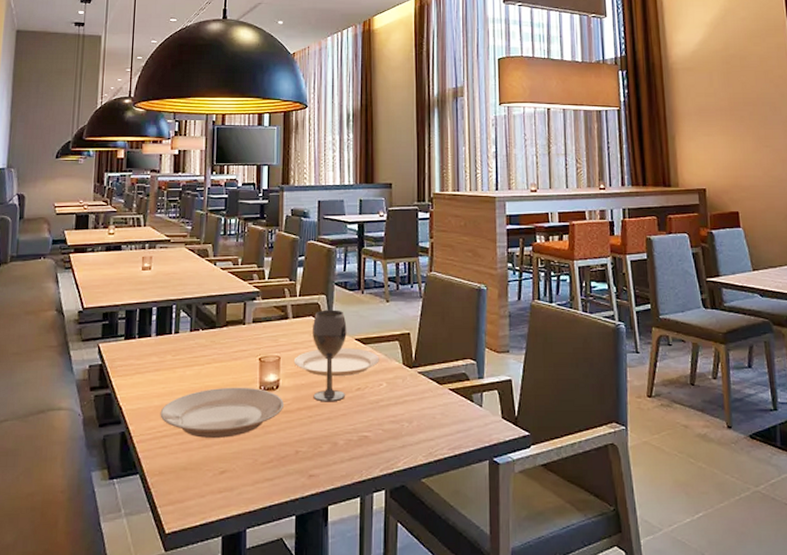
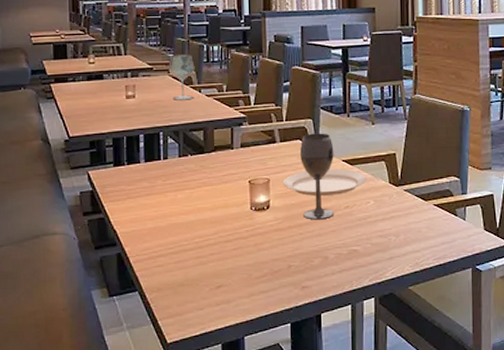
plate: present [160,387,285,438] -> none [154,208,276,256]
wine glass: none [185,227,212,273] -> present [168,54,195,101]

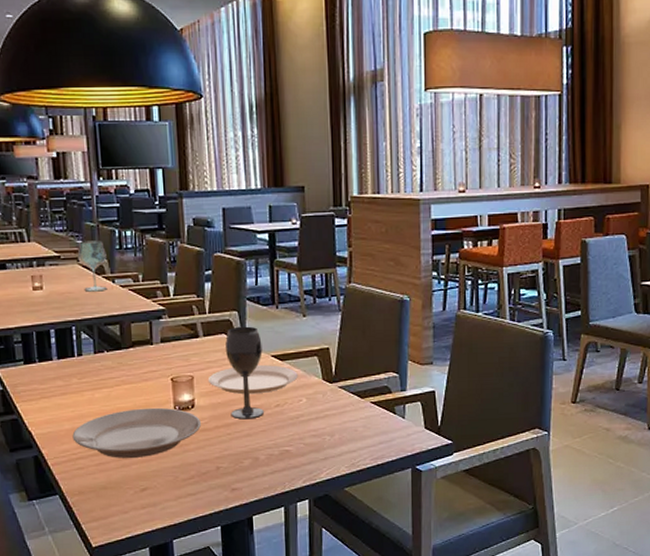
plate: none [154,208,276,256] -> present [72,407,202,458]

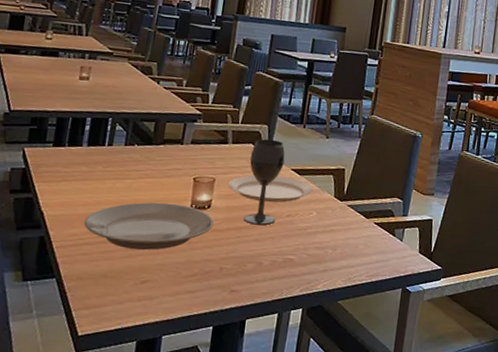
wine glass: present [77,240,107,292] -> none [129,43,158,90]

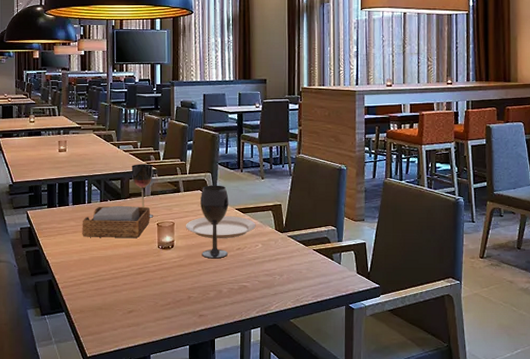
plate: present [83,202,215,250] -> none [79,246,179,285]
napkin holder: none [94,150,188,193] -> present [82,205,151,238]
wineglass: none [170,105,199,171] -> present [131,164,153,218]

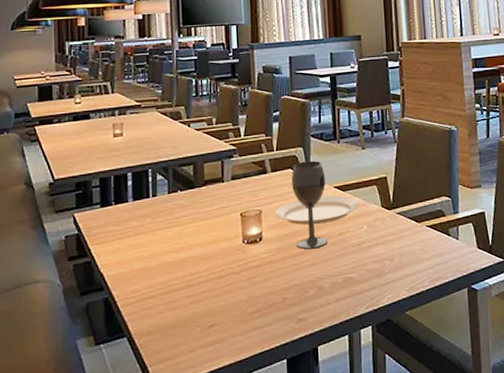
napkin holder: present [82,205,151,238] -> none [146,194,232,239]
wineglass: present [131,164,153,218] -> none [206,142,235,208]

